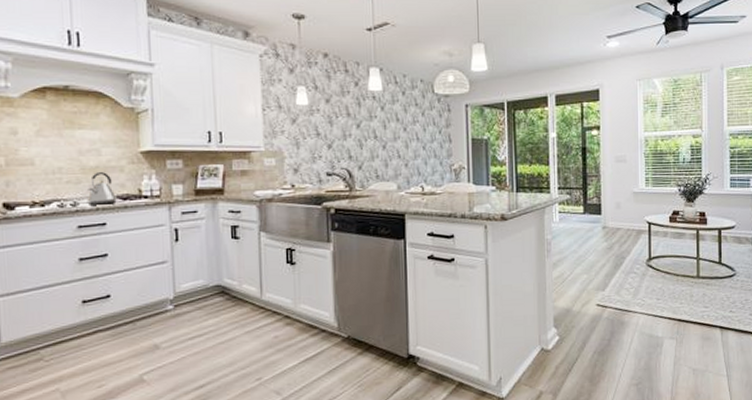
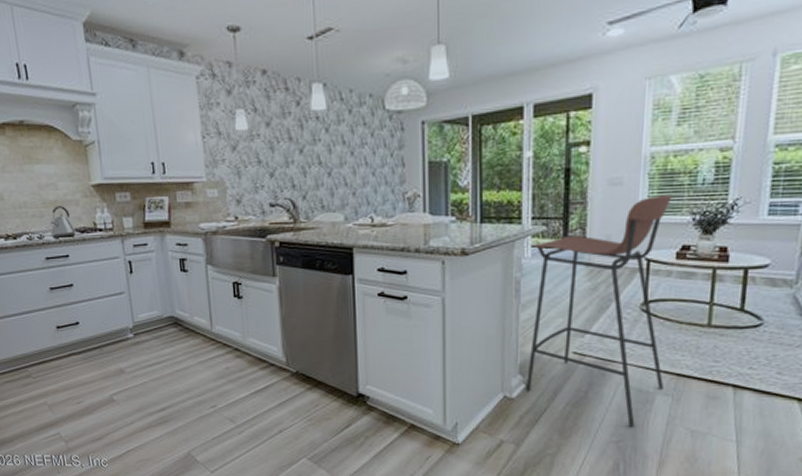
bar stool: none [559,170,670,370] -> present [525,195,672,427]

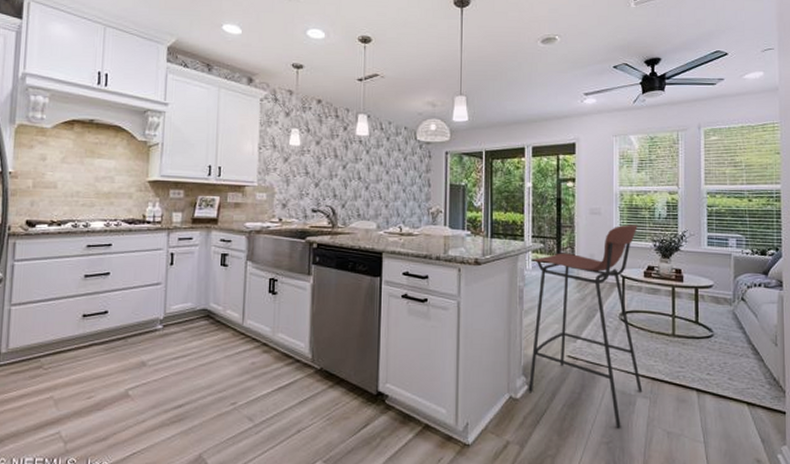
kettle: present [50,206,76,240] -> none [97,198,123,230]

